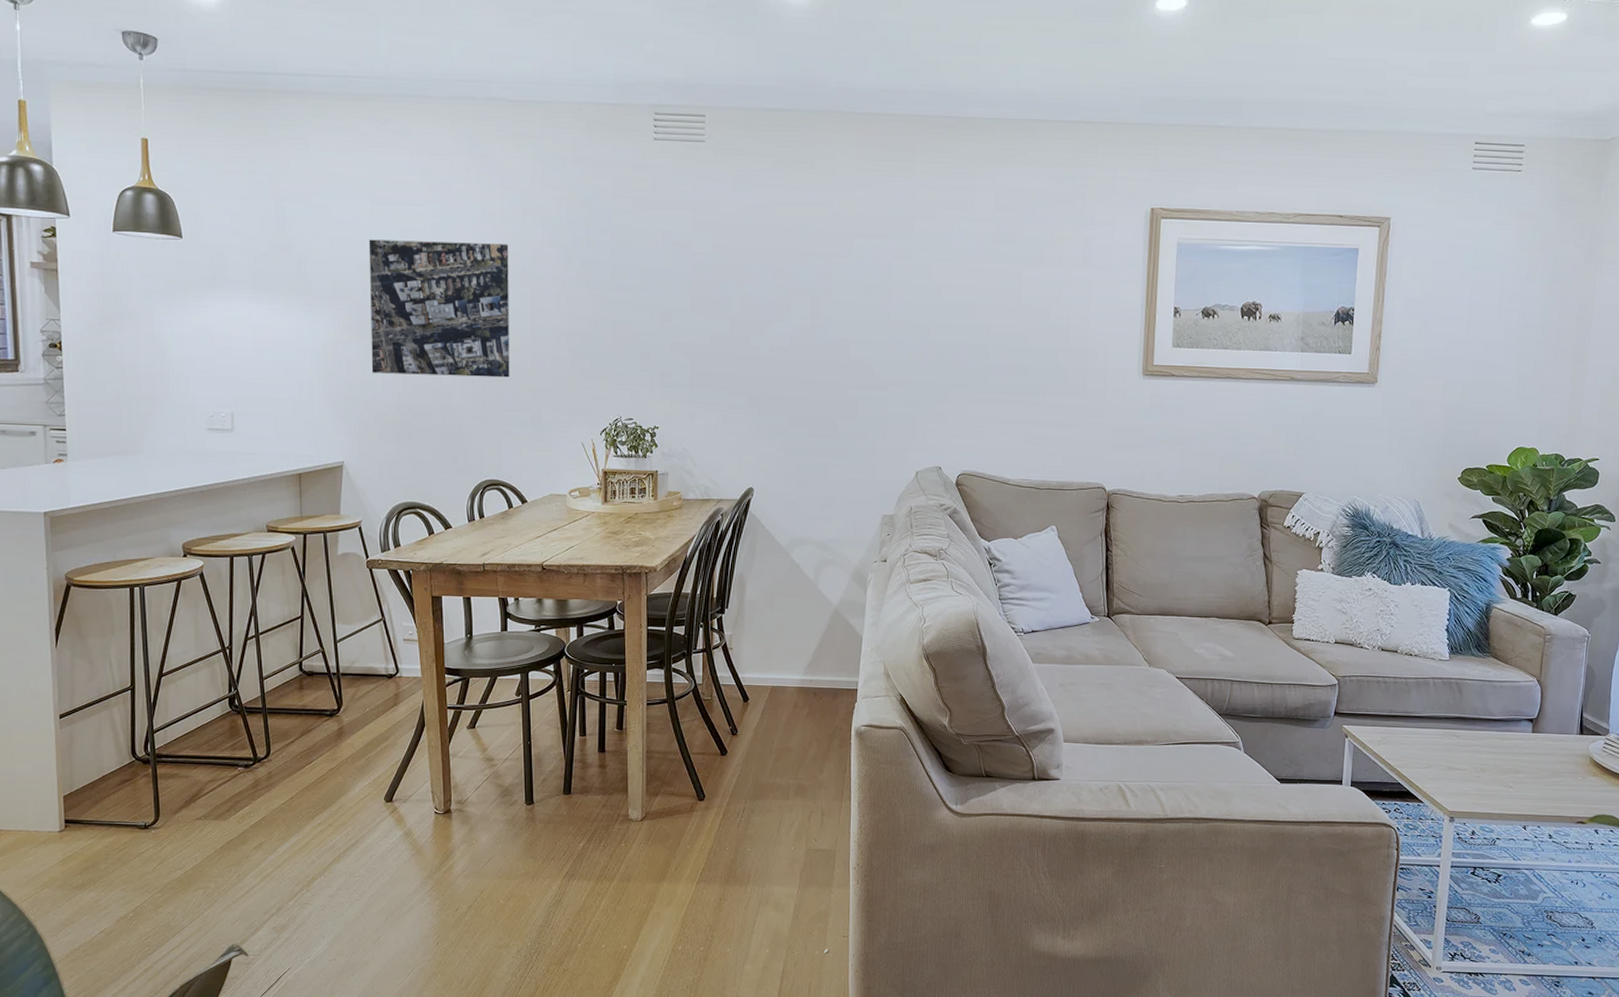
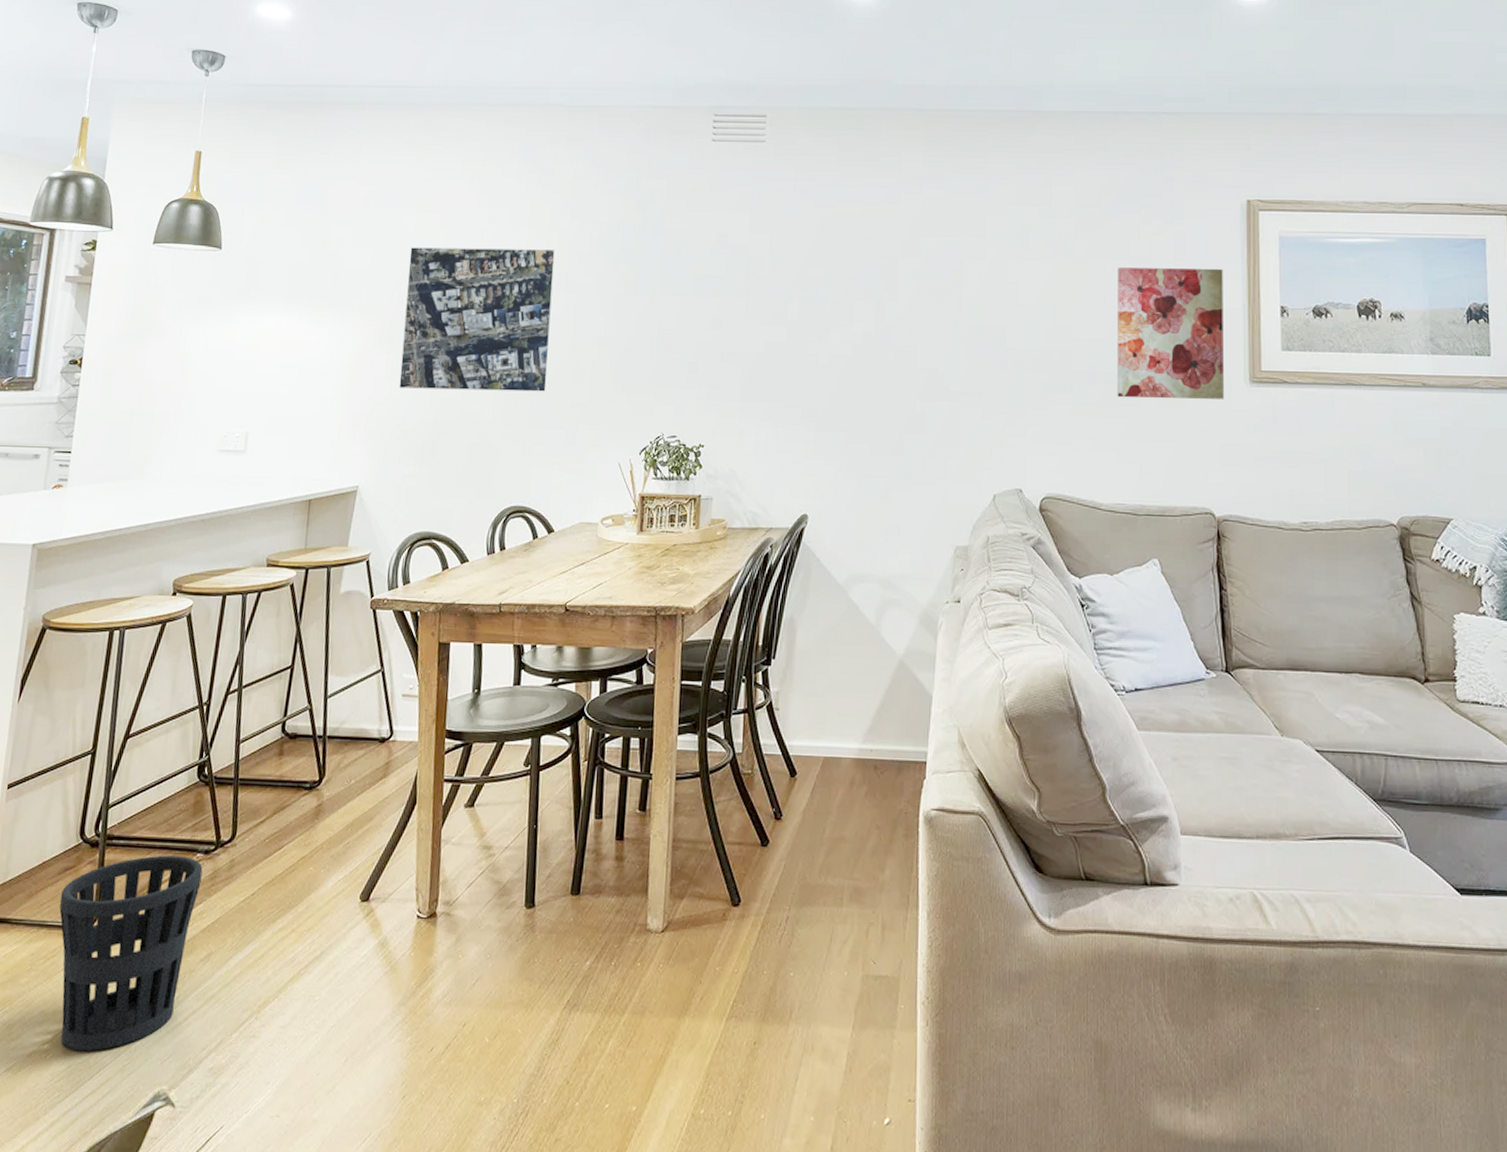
wastebasket: none [123,769,245,918] -> present [59,855,203,1052]
wall art: none [1027,270,1125,390] -> present [1117,268,1224,399]

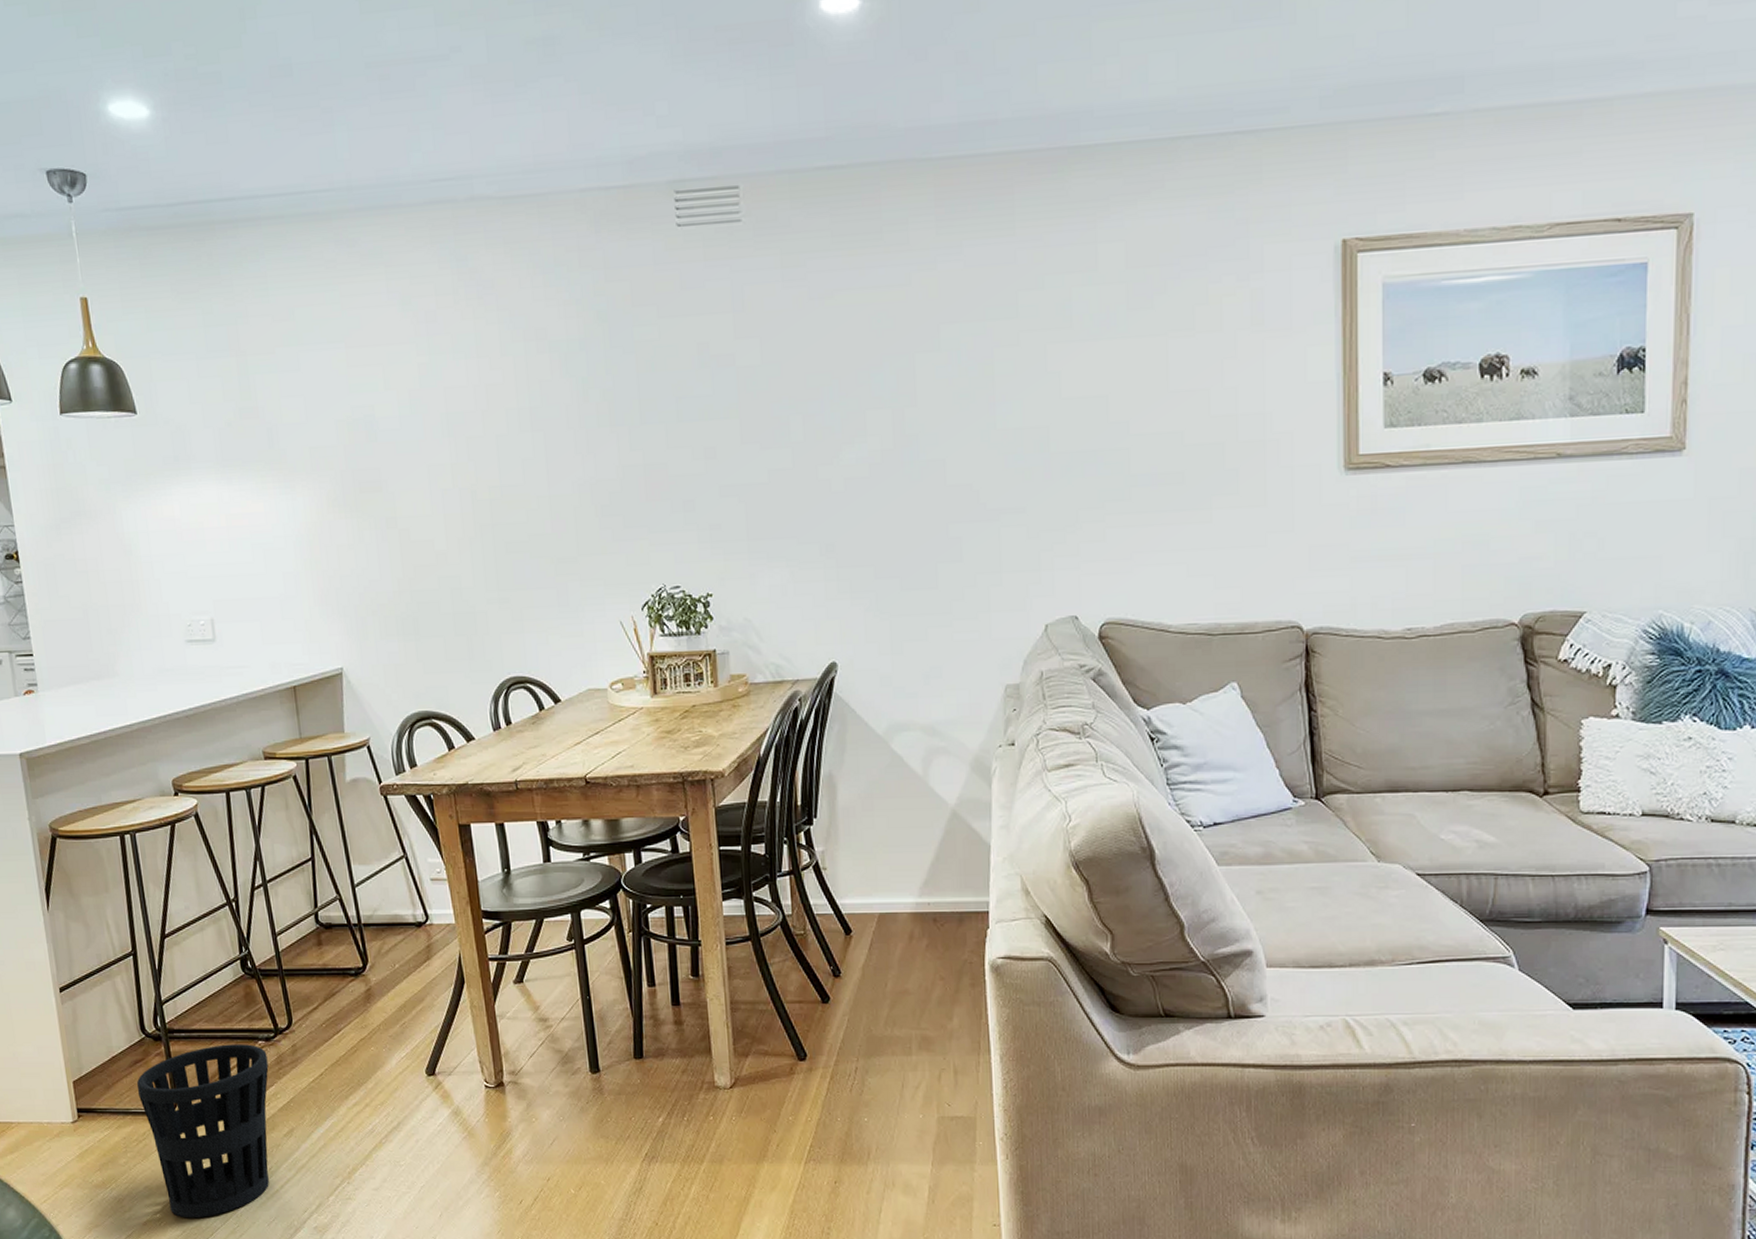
aerial map: present [399,247,555,392] -> none [346,380,527,557]
wall art: present [1117,268,1224,399] -> none [1182,333,1313,501]

